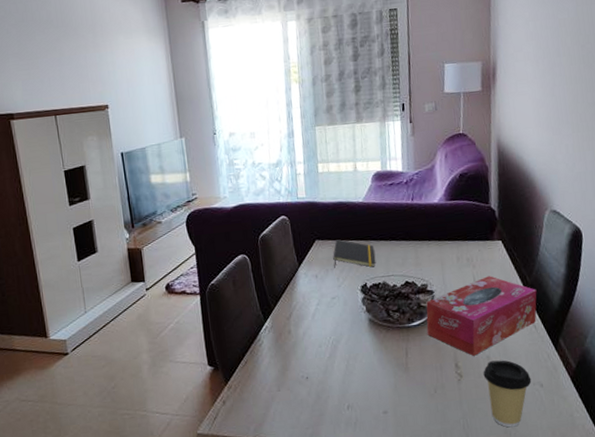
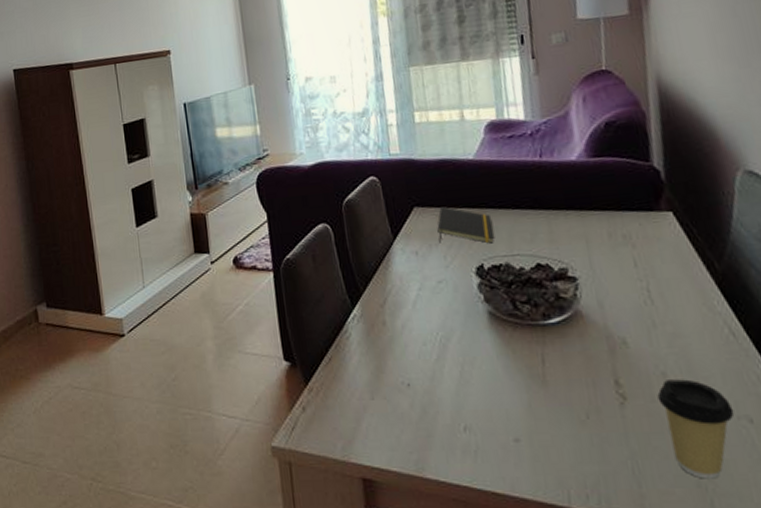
tissue box: present [426,276,537,356] -> none [567,259,735,371]

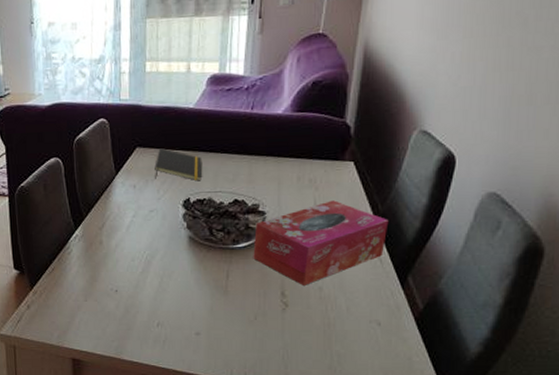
tissue box: none [567,259,735,371] -> present [253,200,389,285]
coffee cup: present [657,379,735,479] -> none [312,293,368,364]

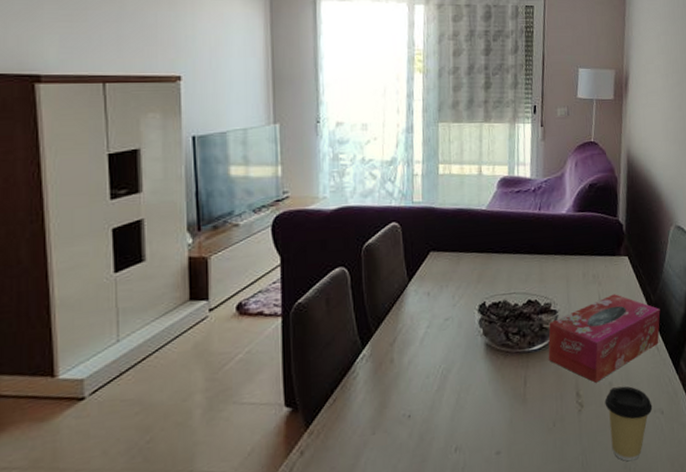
notepad: present [155,148,202,181] -> none [449,251,496,284]
coffee cup: none [312,293,368,364] -> present [605,386,653,462]

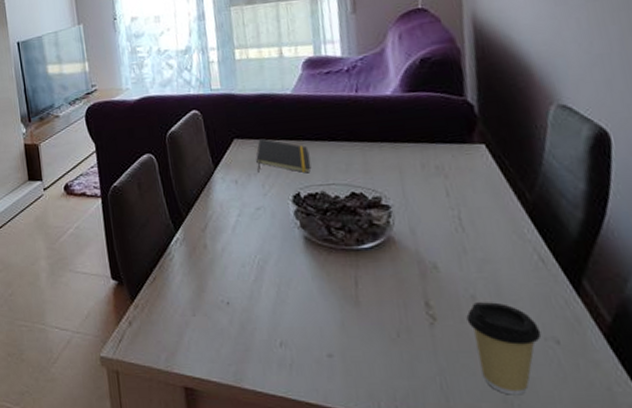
notepad: none [449,251,496,284] -> present [256,139,310,174]
tissue box: present [548,294,661,383] -> none [380,189,545,293]

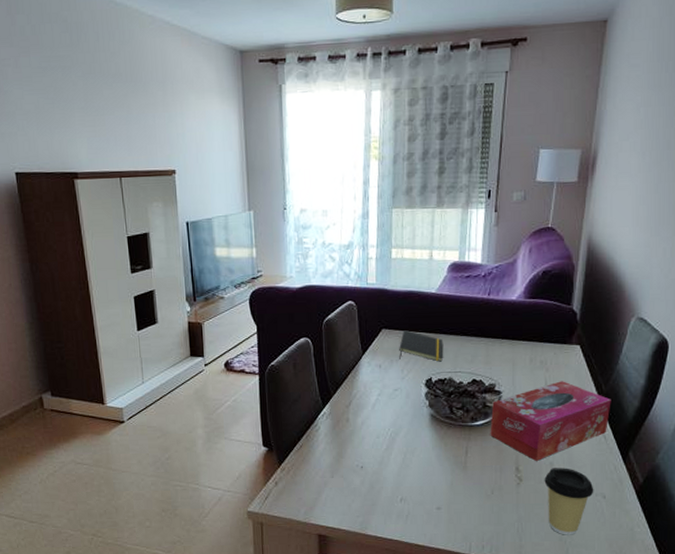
tissue box: none [380,189,545,293] -> present [490,381,611,461]

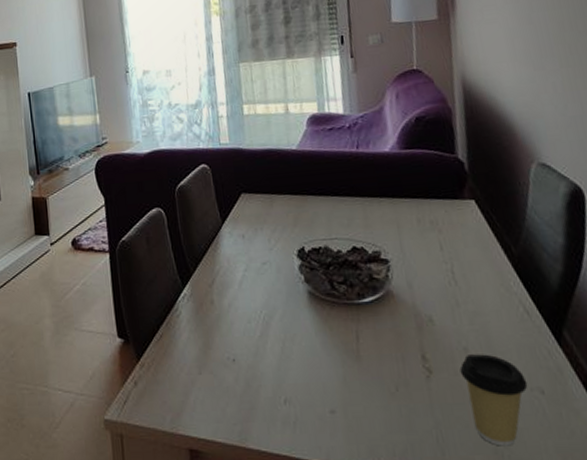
notepad: present [399,330,443,362] -> none [262,193,314,228]
tissue box: present [490,381,611,461] -> none [380,244,529,346]

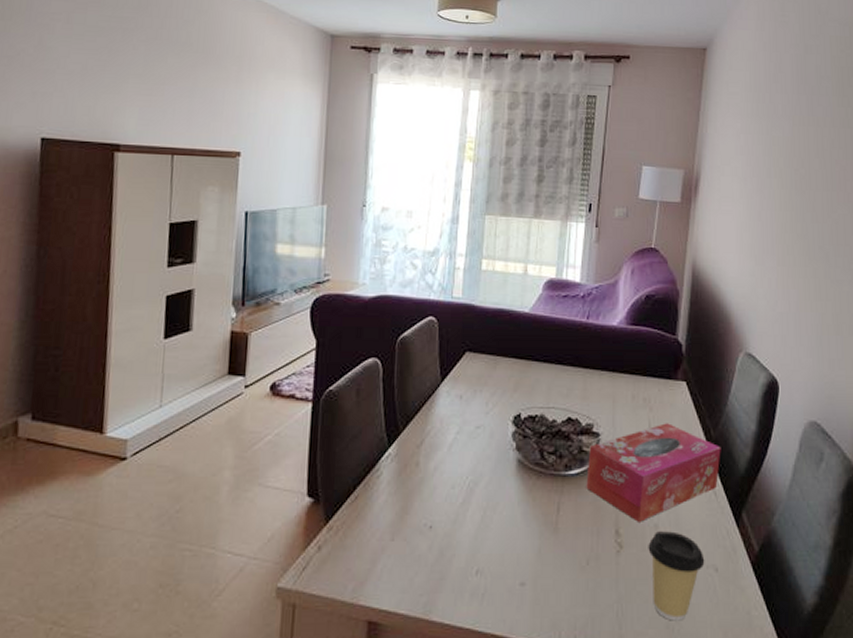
tissue box: none [380,244,529,346] -> present [586,423,721,522]

